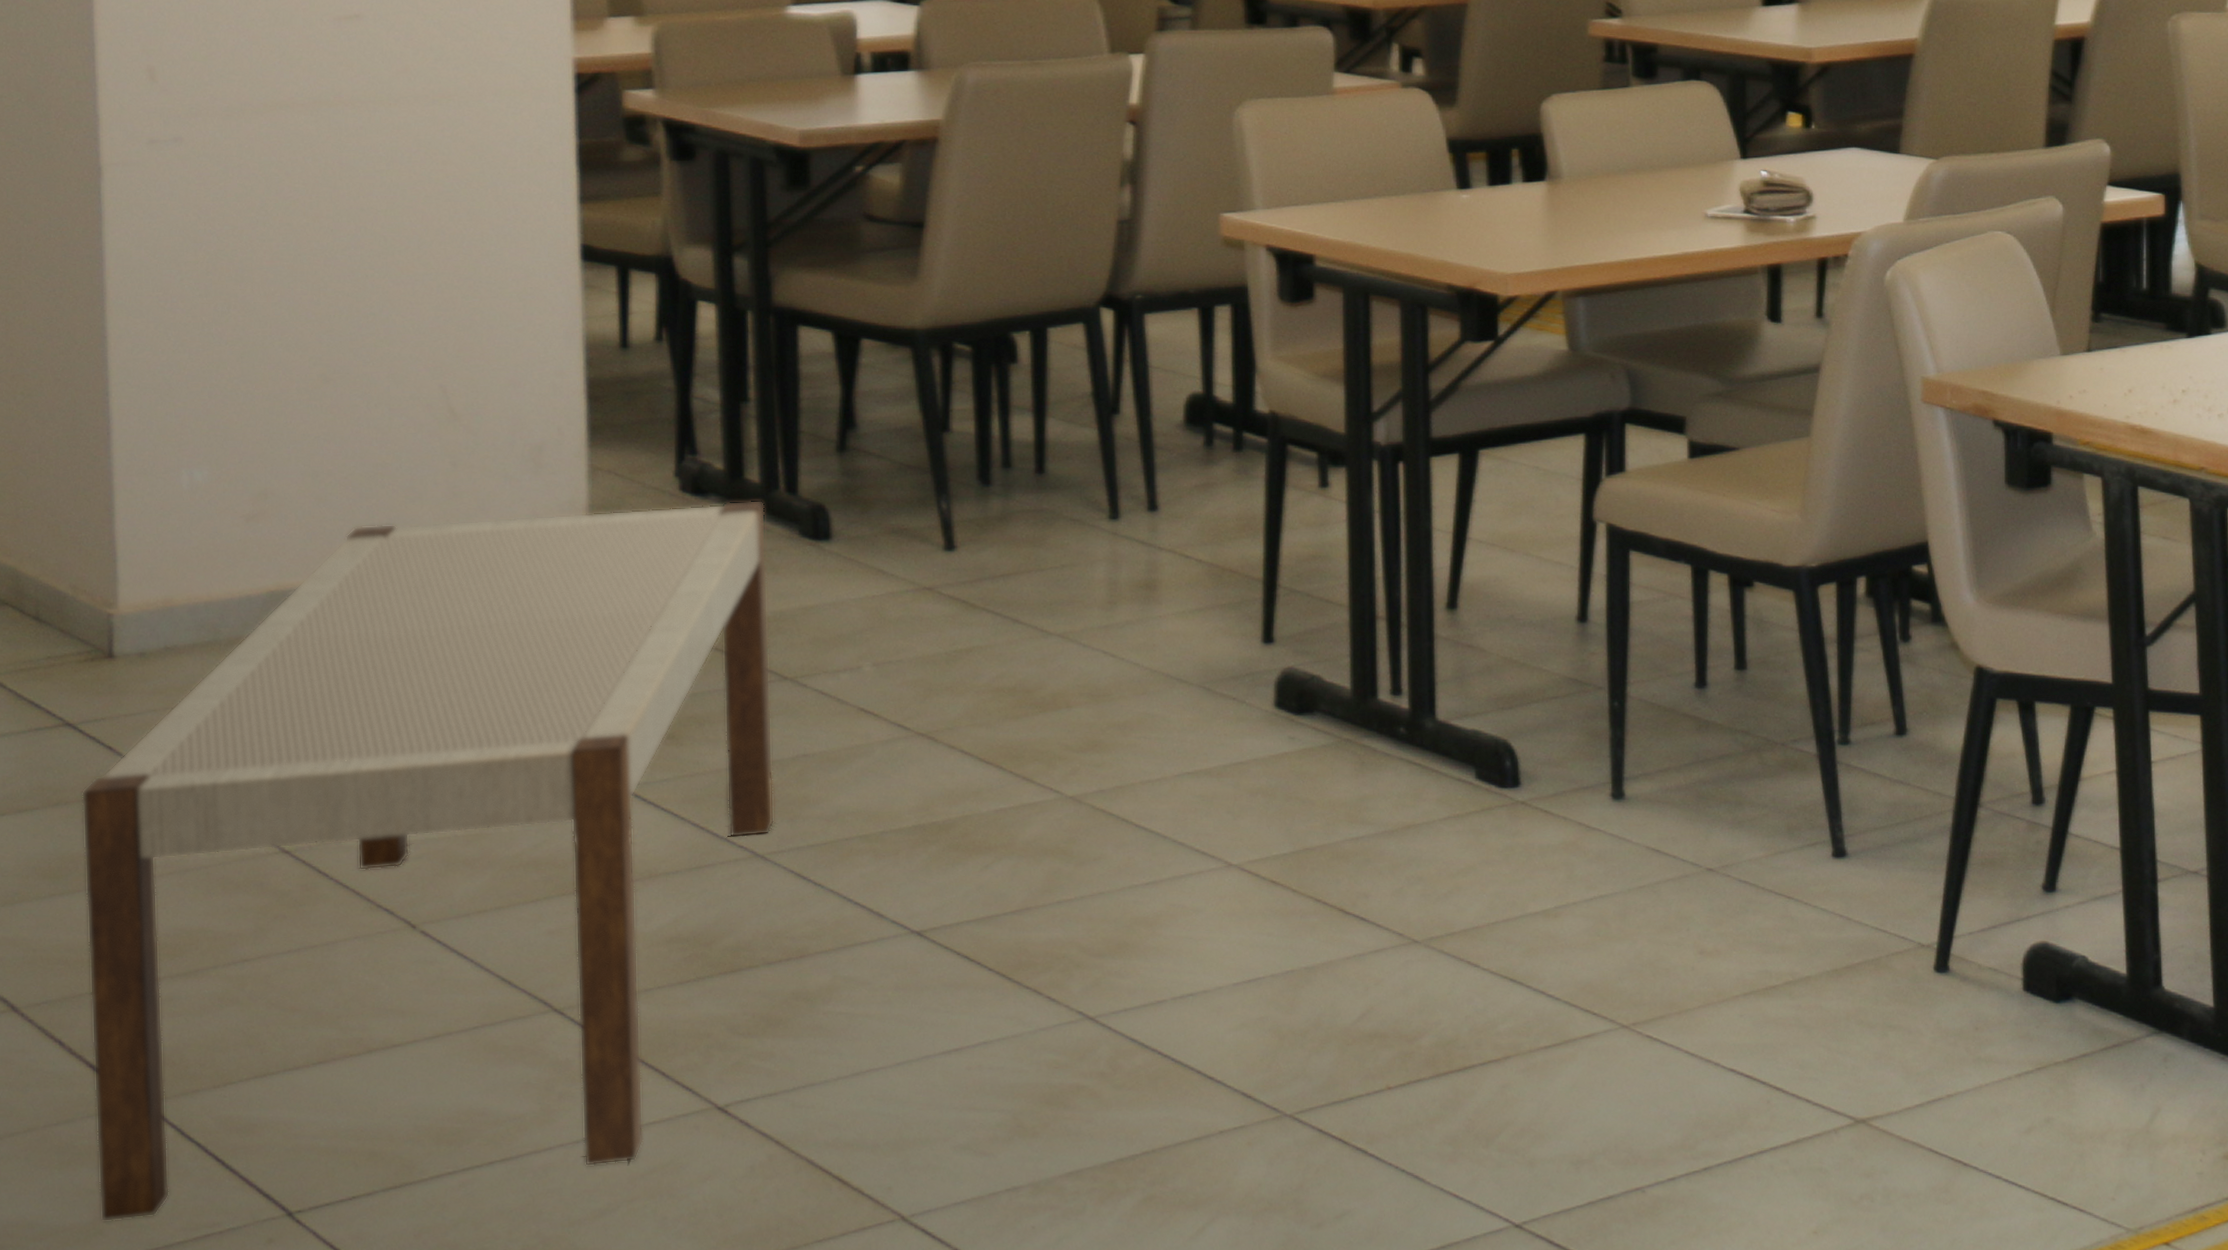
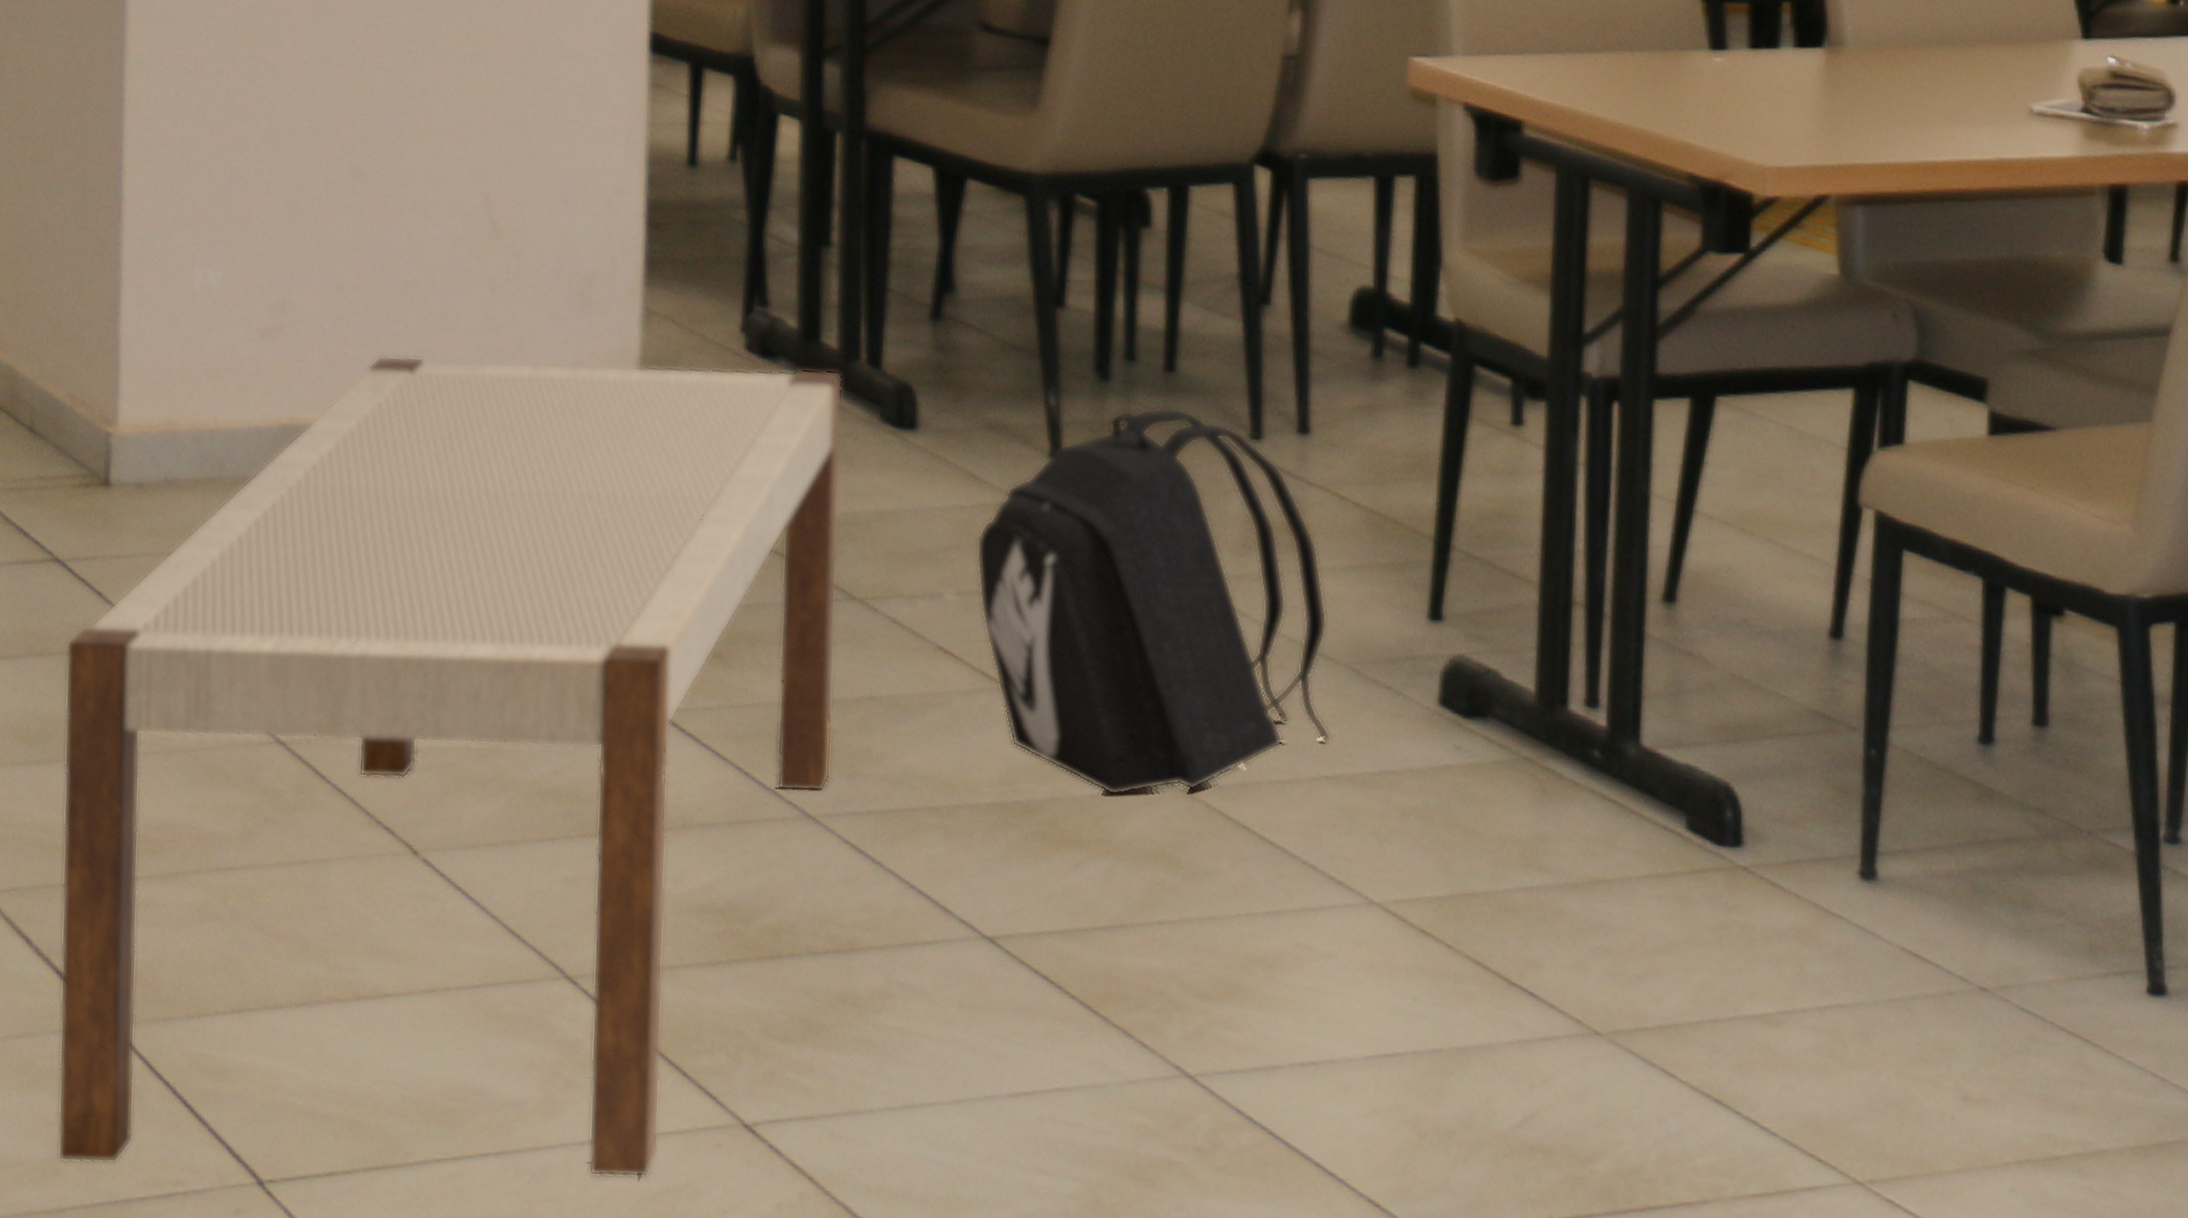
backpack: none [887,501,1190,808] -> present [976,407,1331,796]

